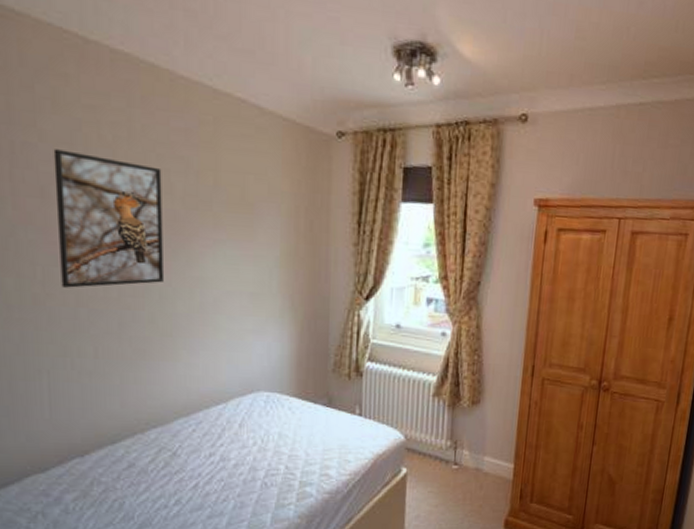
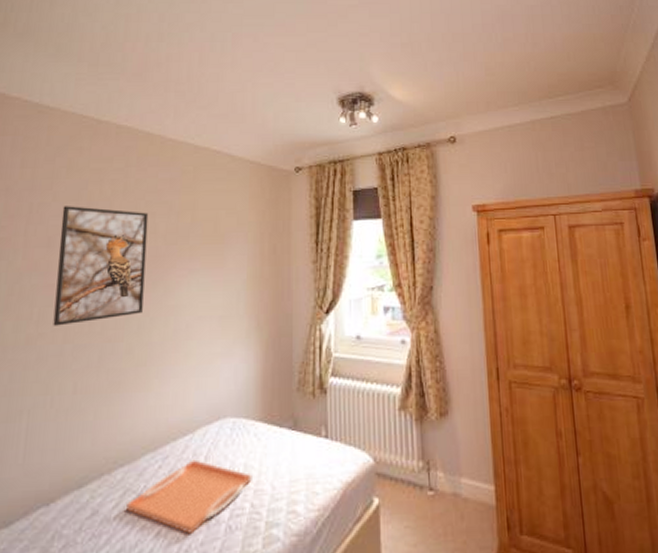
serving tray: none [161,426,287,487] -> present [125,459,252,534]

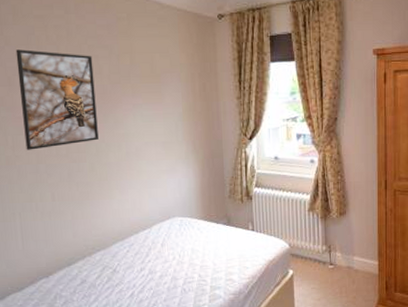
serving tray: present [125,459,252,534] -> none [105,246,198,294]

